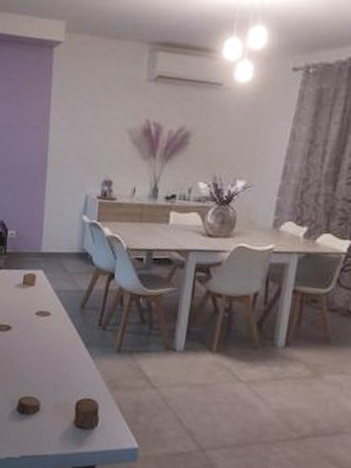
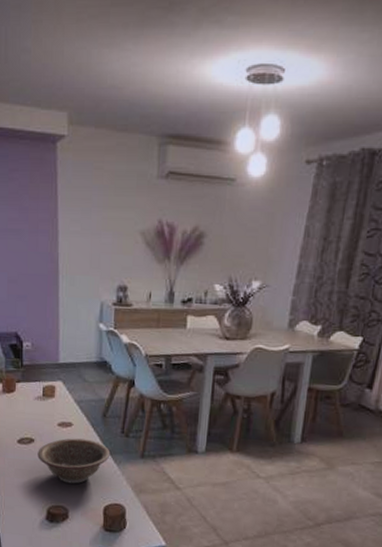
decorative bowl: none [13,327,86,376] -> present [37,438,110,484]

